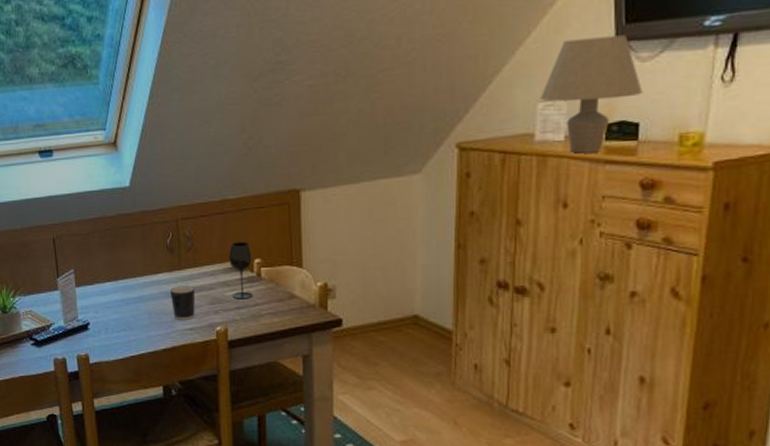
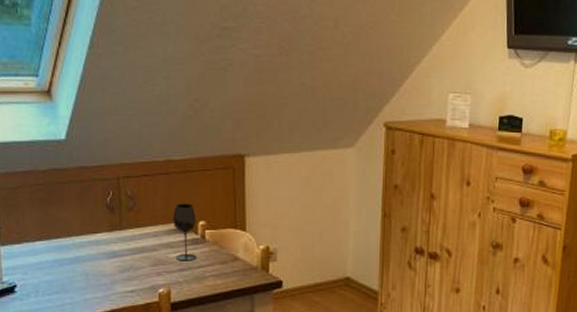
mug: present [169,285,196,320] -> none [109,246,137,282]
table lamp: present [539,35,643,154] -> none [450,42,525,140]

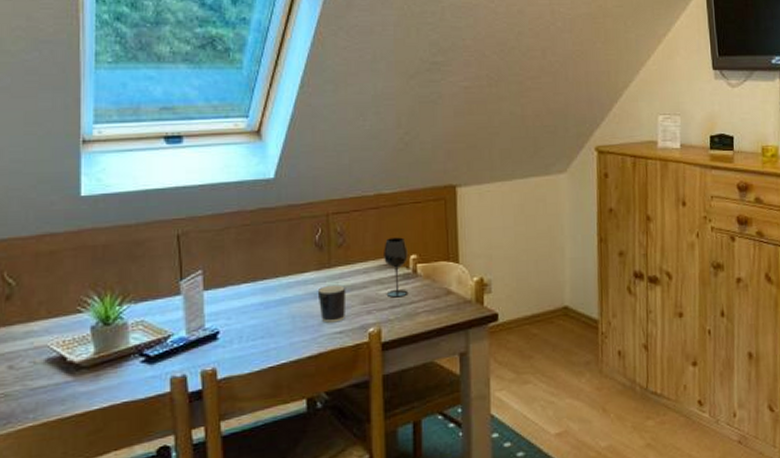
mug: none [109,246,137,282] -> present [317,284,347,323]

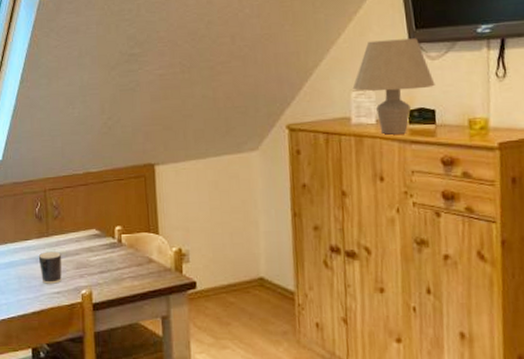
wine glass: present [384,237,409,298] -> none [92,210,115,264]
table lamp: none [659,65,734,160] -> present [352,38,435,135]

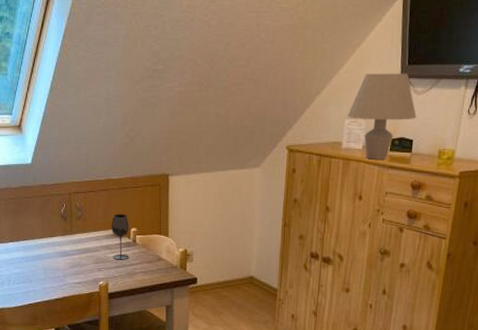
mug: present [38,251,62,284] -> none [62,247,83,275]
wine glass: none [92,210,115,264] -> present [111,214,129,260]

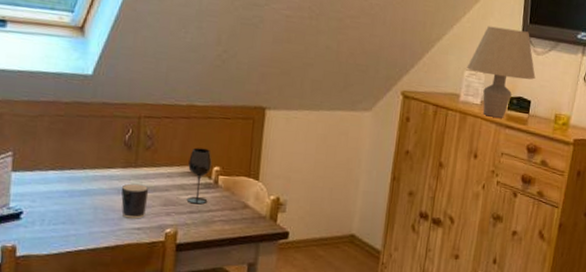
mug: none [62,247,83,275] -> present [121,183,149,219]

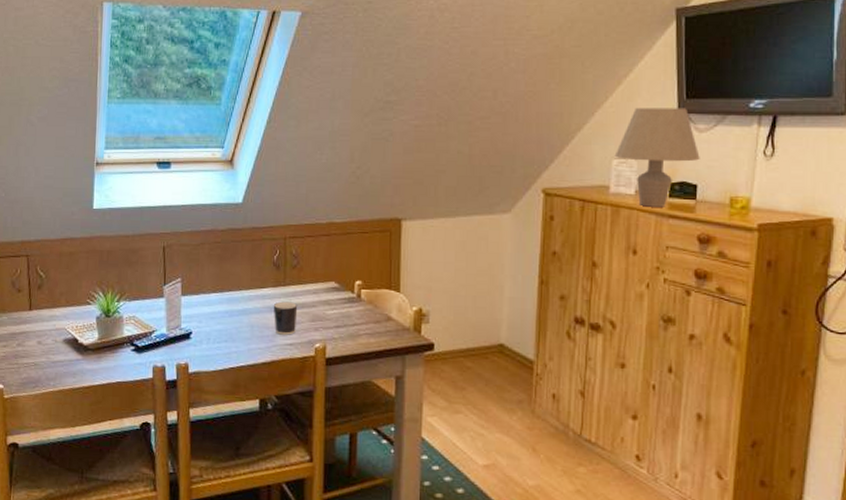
wine glass: present [186,147,212,205] -> none [332,263,354,319]

